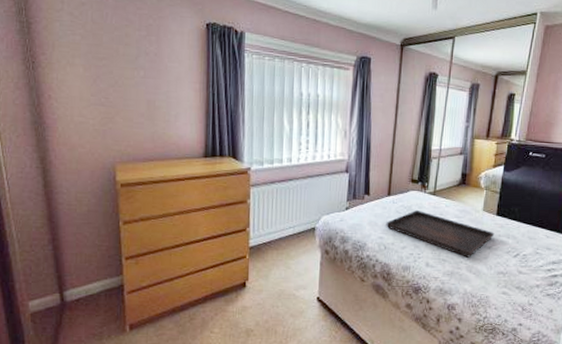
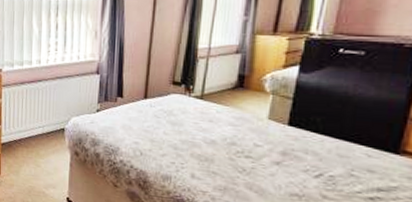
serving tray: present [386,209,495,258] -> none [142,114,286,173]

